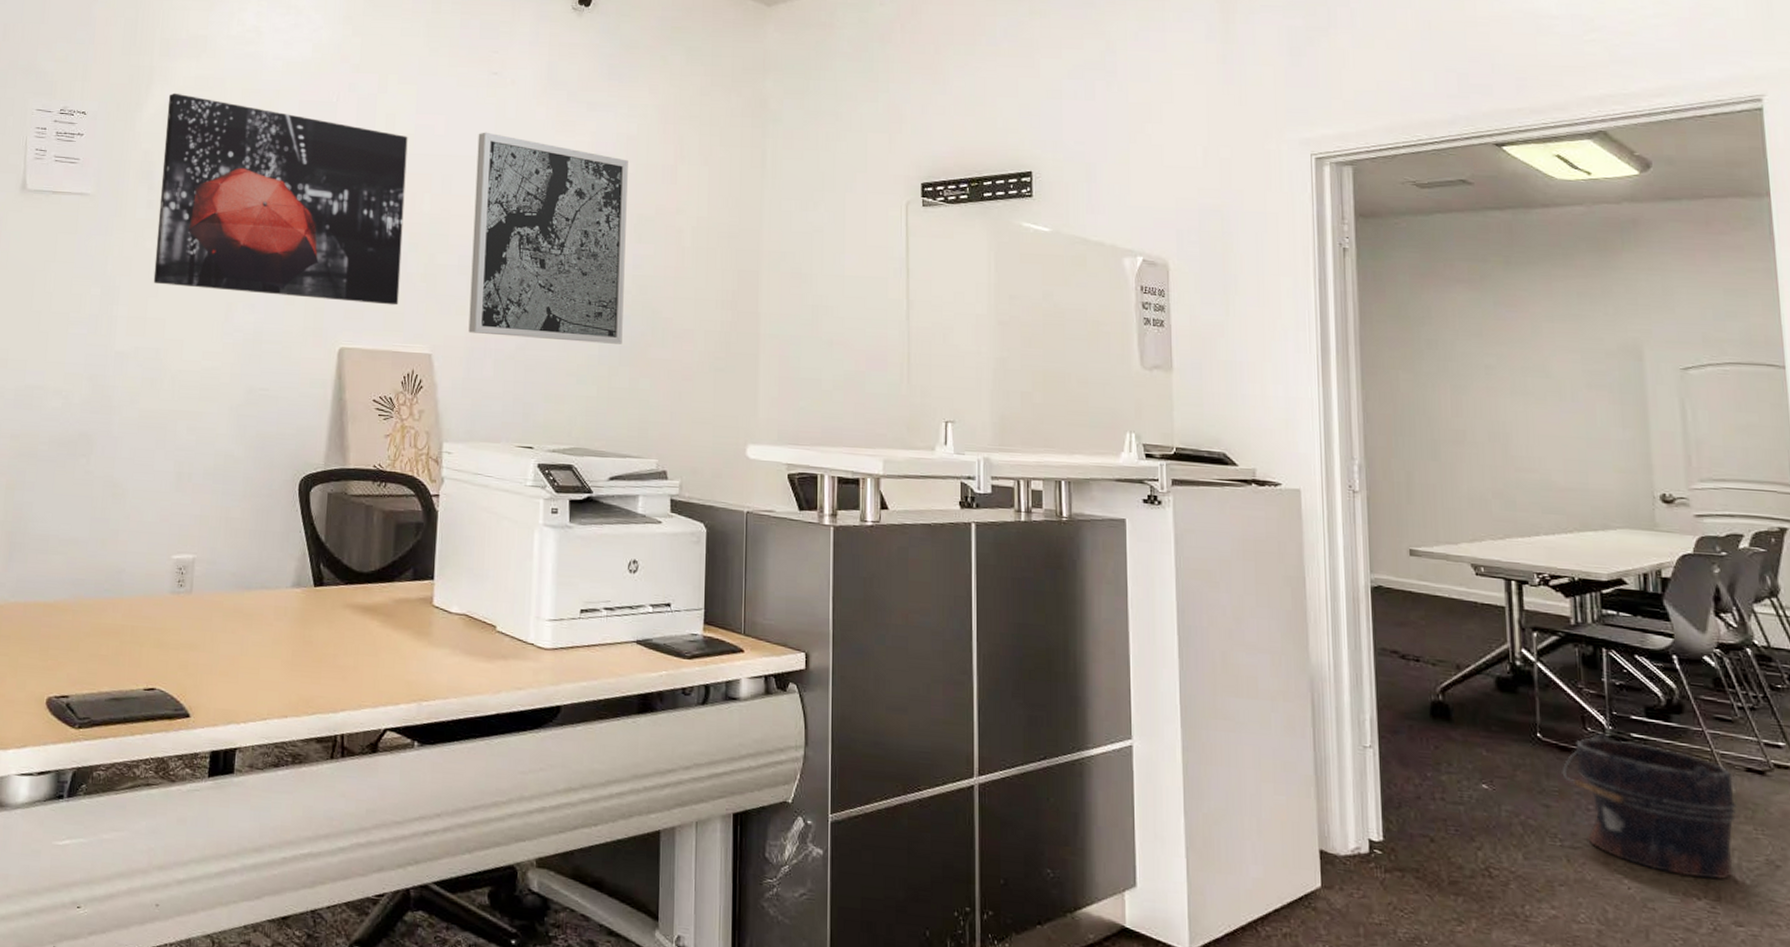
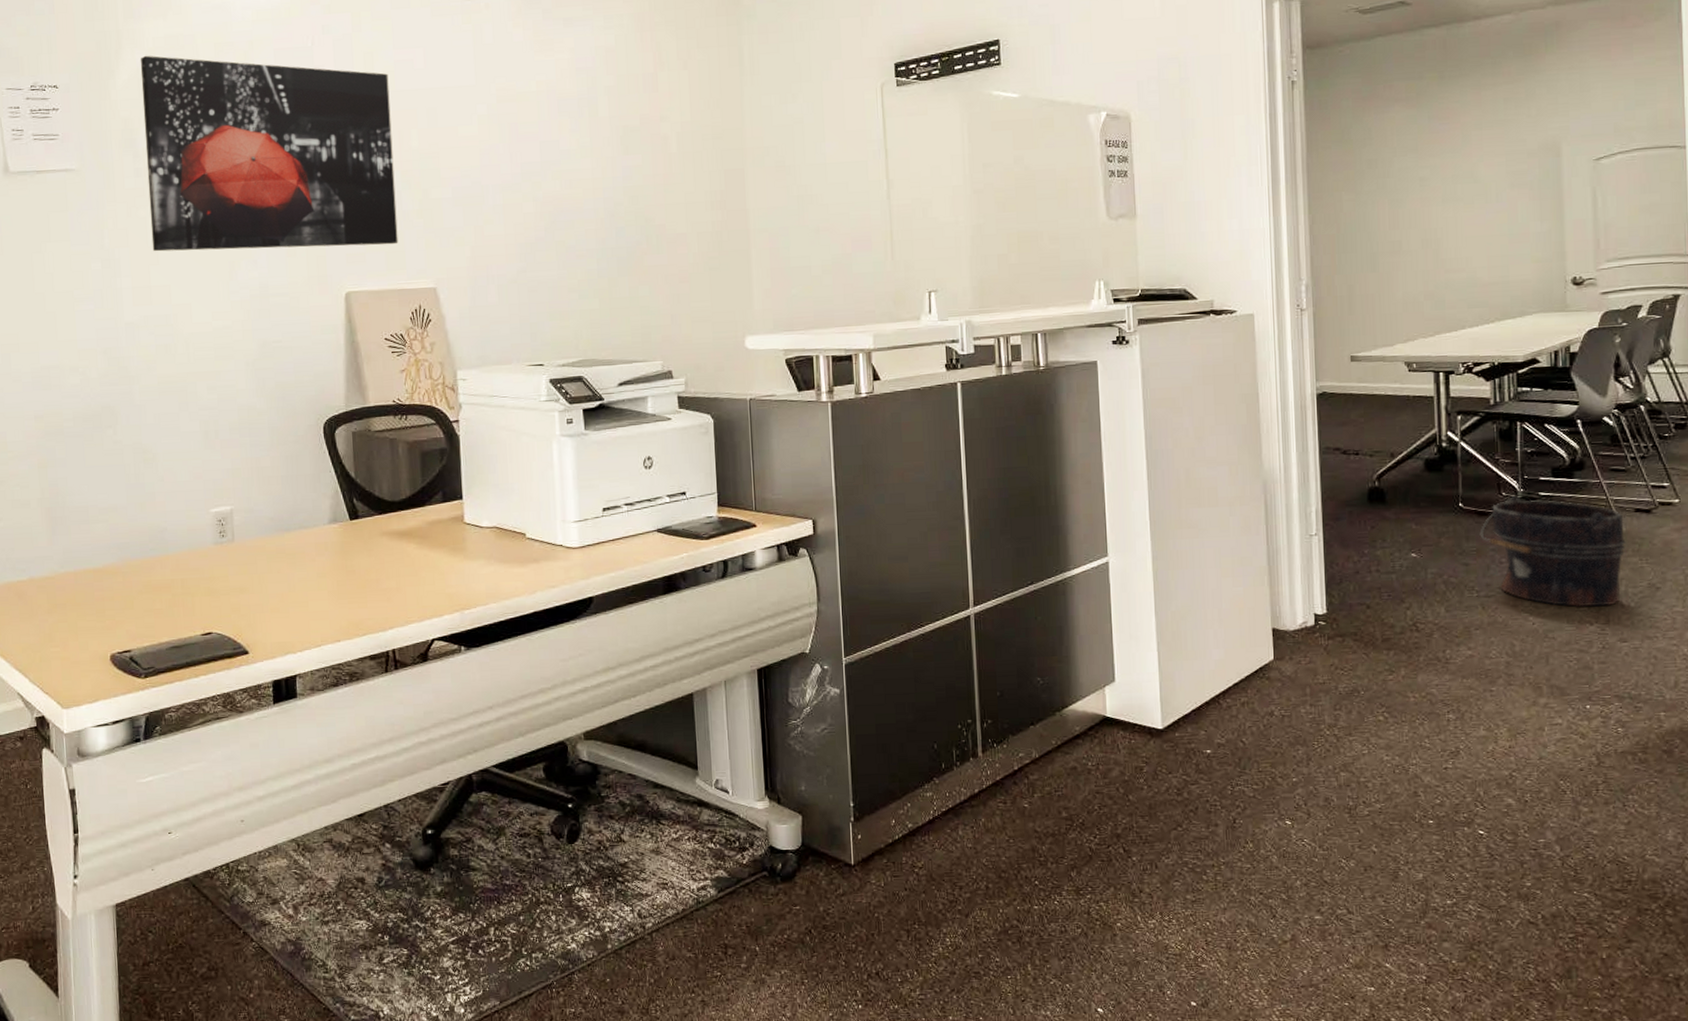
wall art: present [468,132,628,344] -> none [458,60,619,262]

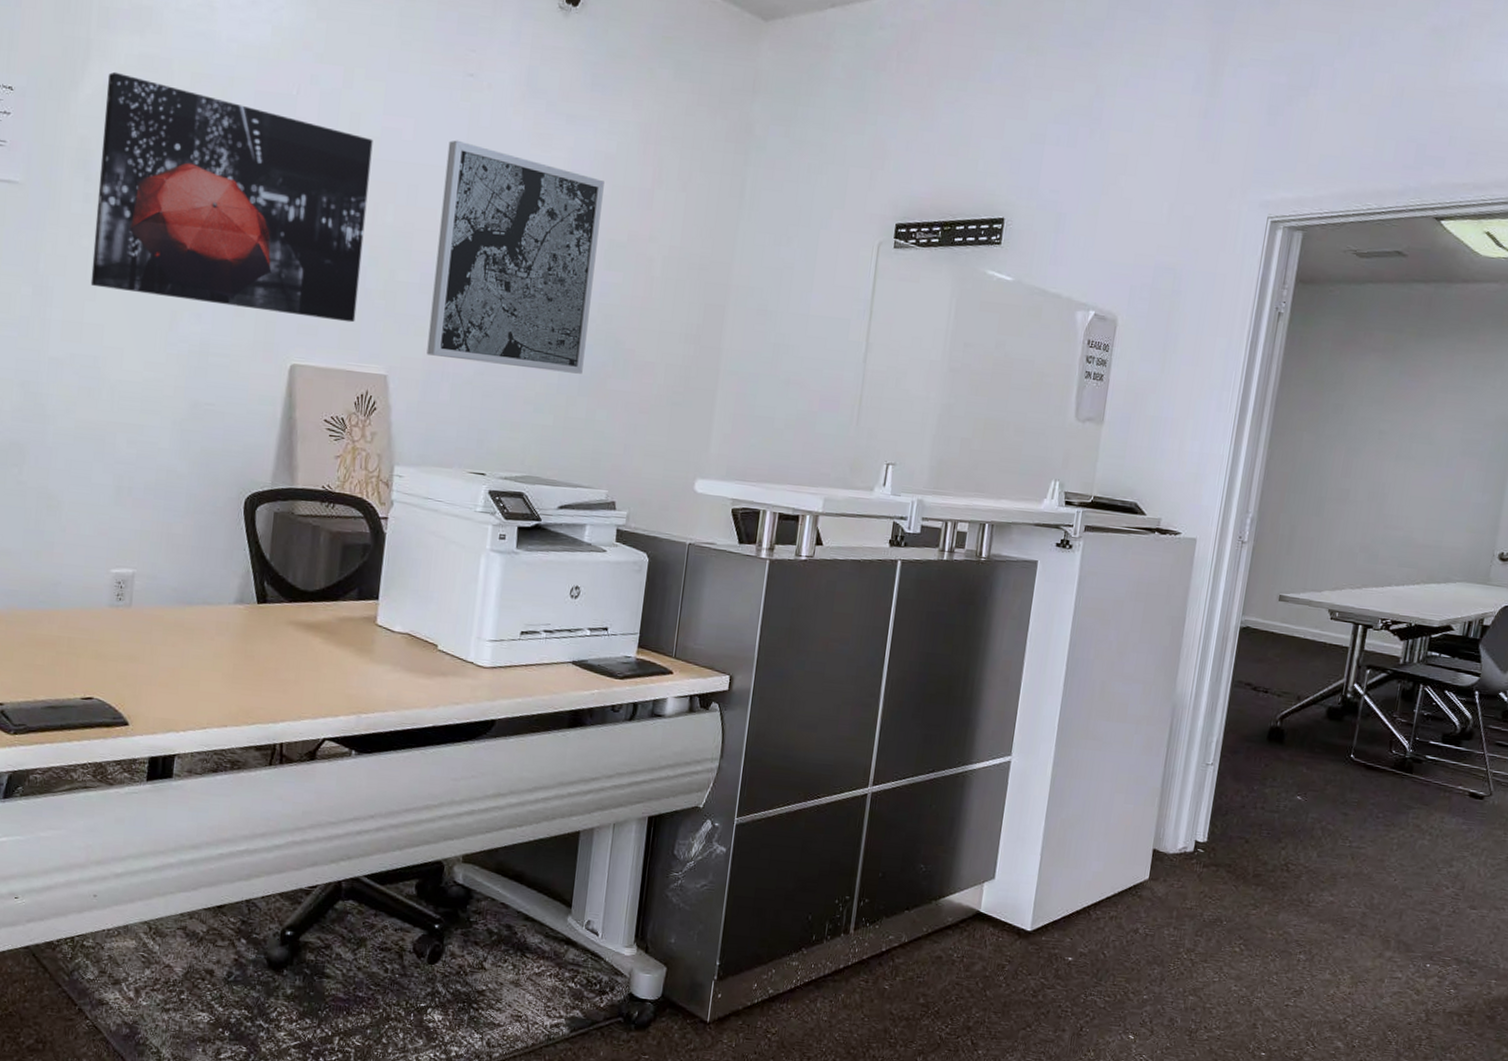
wall art: none [458,60,619,262] -> present [426,140,605,374]
bucket: present [1479,496,1626,608] -> none [1363,755,1498,873]

